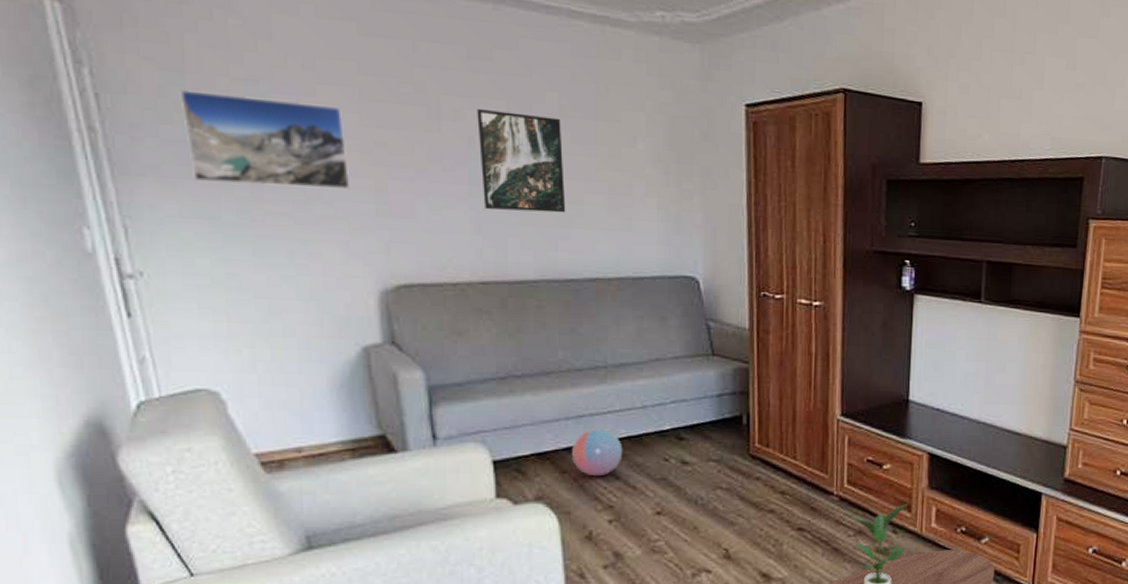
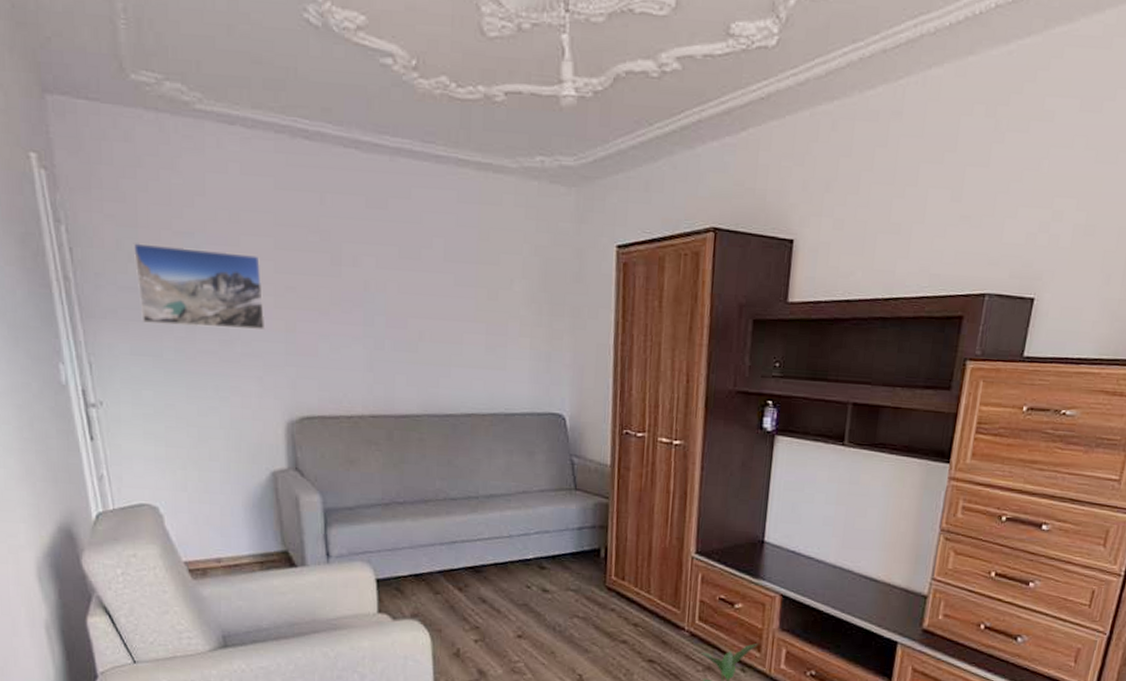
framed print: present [477,108,566,213] -> none [373,254,448,352]
ball: present [571,429,623,477] -> none [444,554,490,599]

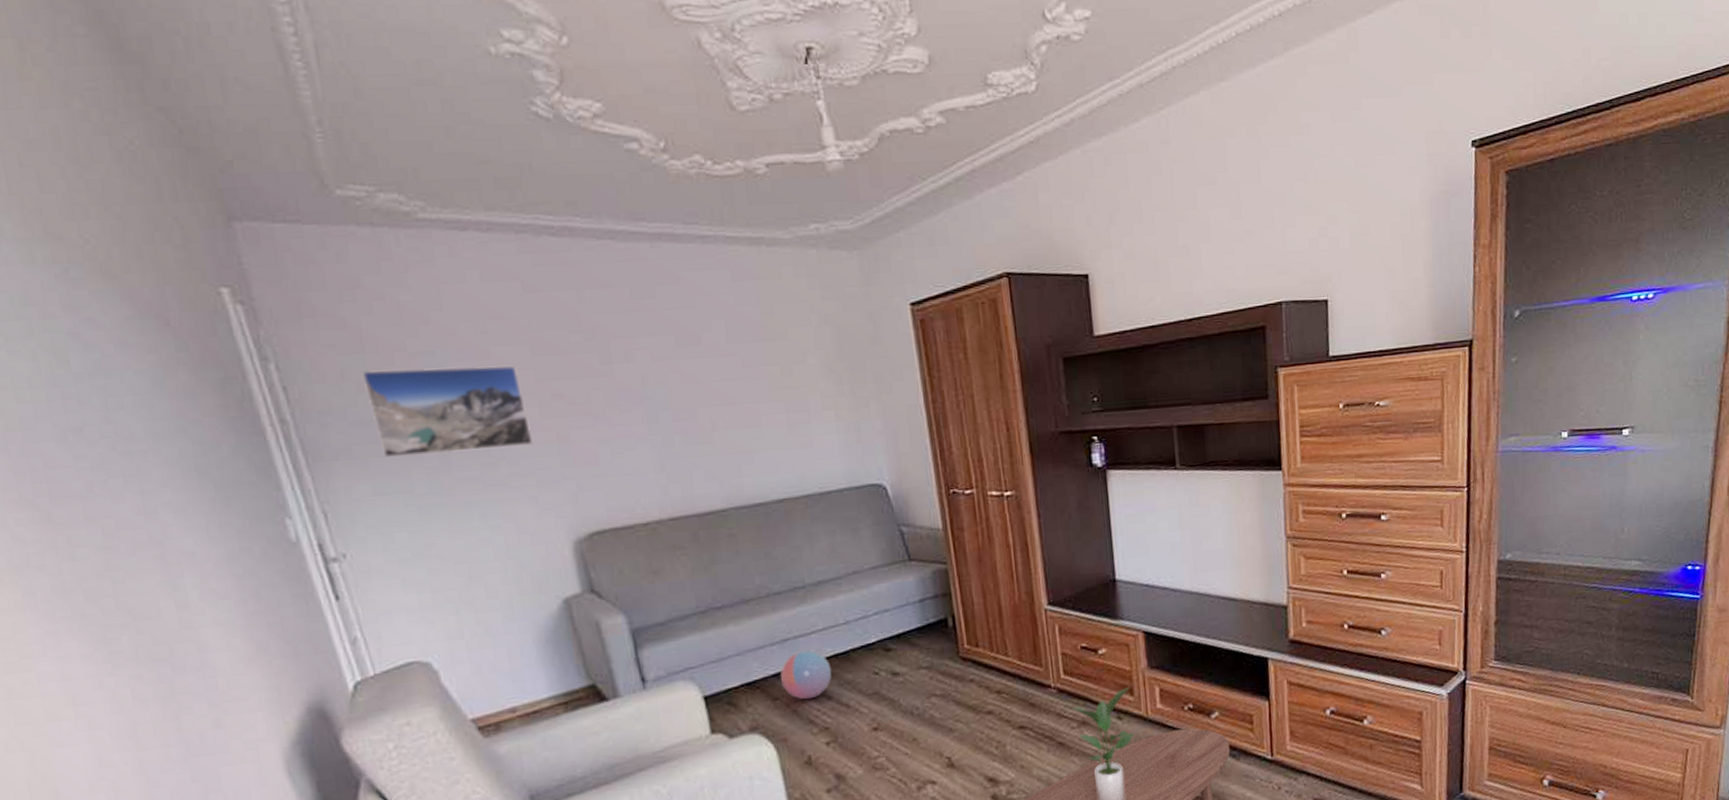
ball: none [444,554,490,599] -> present [780,650,832,700]

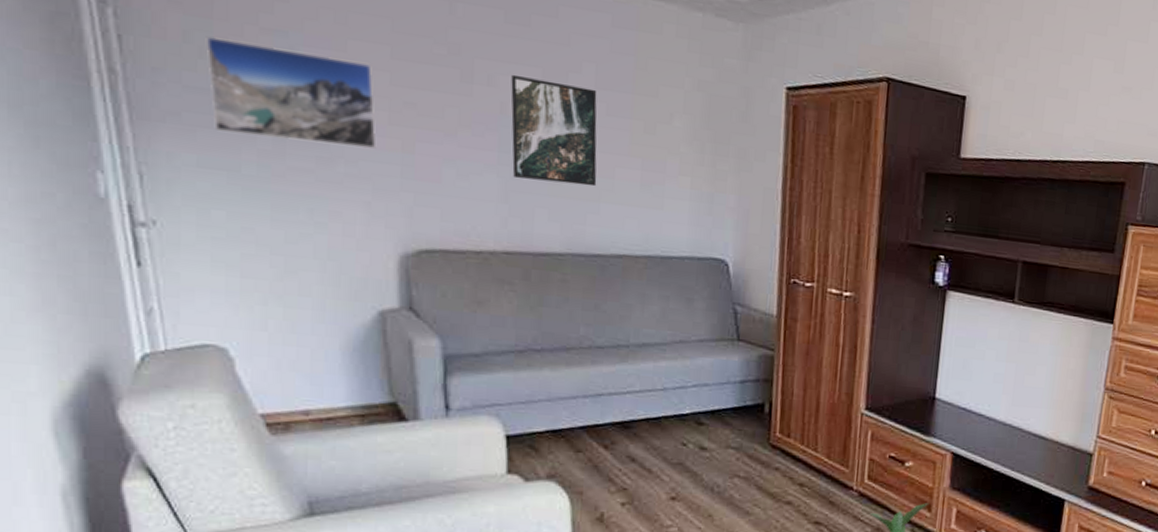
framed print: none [647,344,746,446] -> present [511,74,597,187]
ball: present [780,650,832,700] -> none [587,408,641,458]

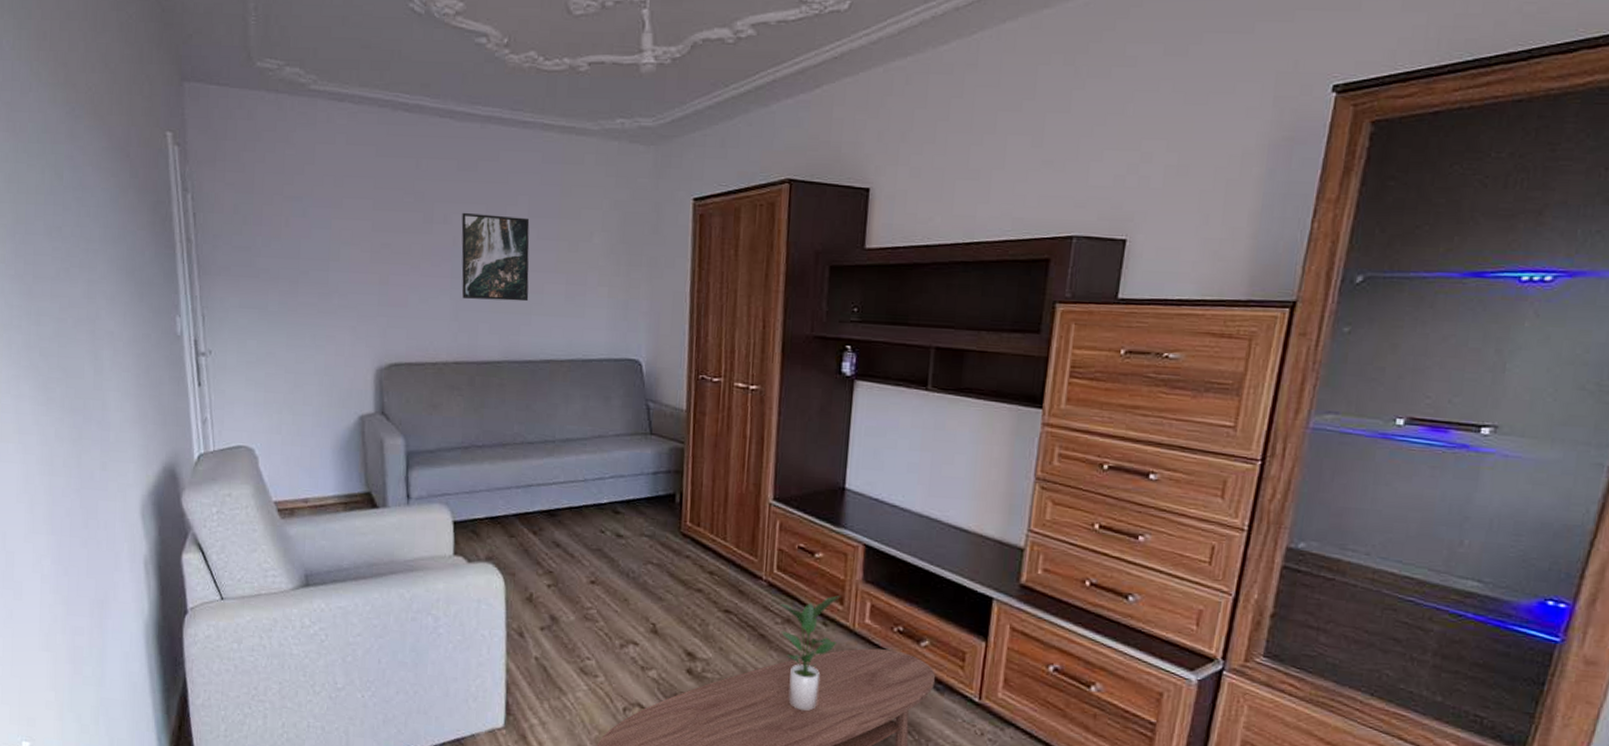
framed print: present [205,35,377,148] -> none [248,206,361,284]

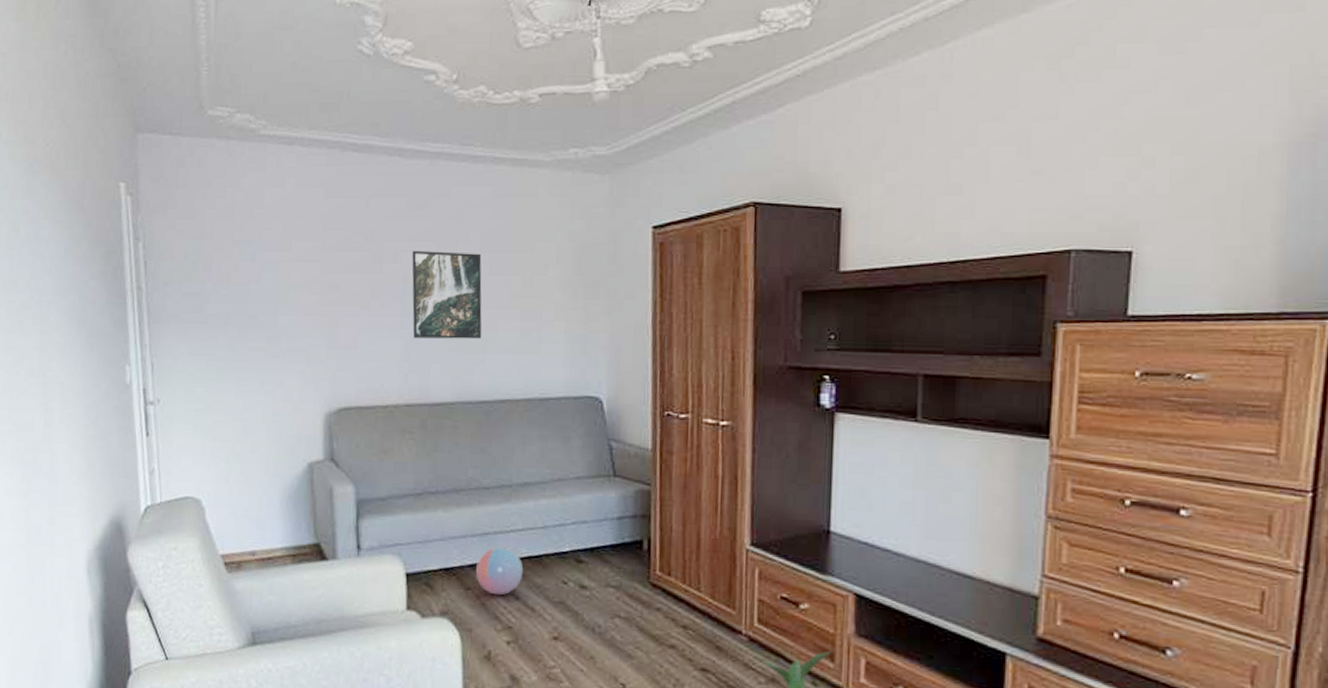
ball: none [519,498,565,543] -> present [475,547,524,596]

